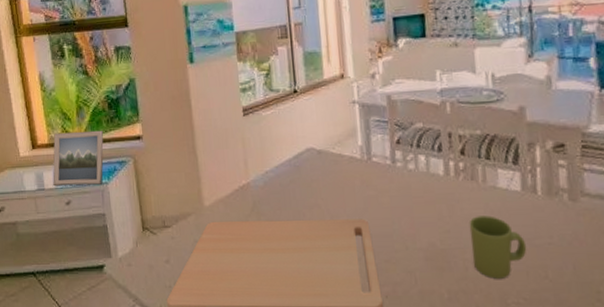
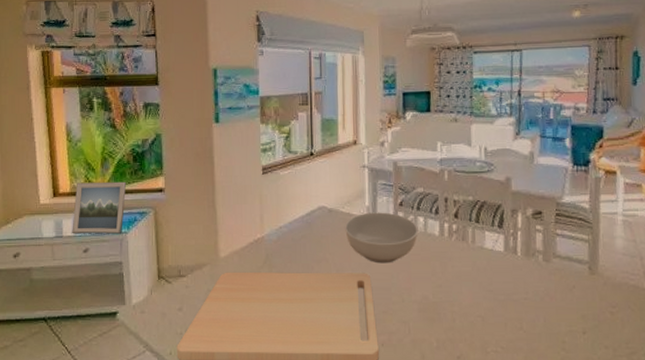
bowl: none [336,151,420,208] -> present [344,212,419,264]
mug: present [469,215,527,279] -> none [458,273,506,329]

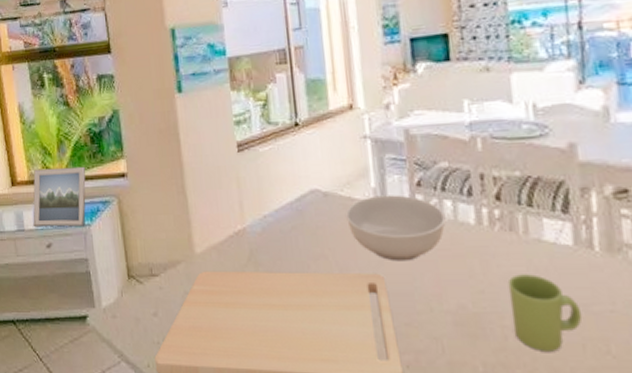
mug: none [458,273,506,329] -> present [507,274,583,352]

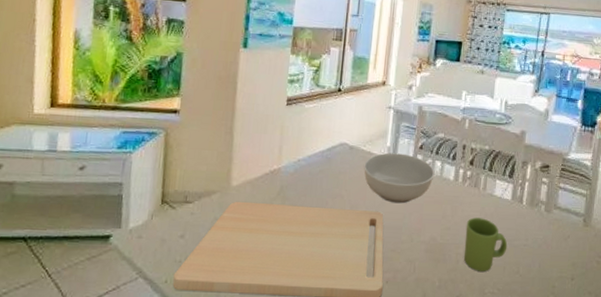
picture frame: present [33,166,86,228] -> none [68,94,137,153]

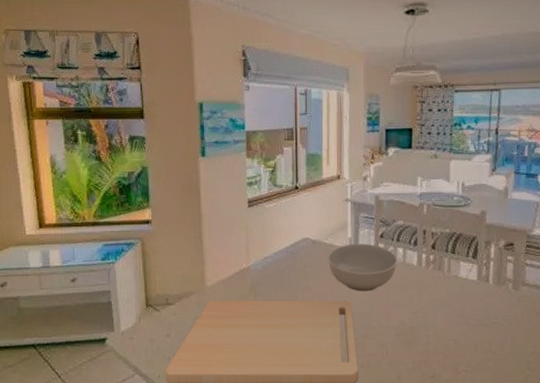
mug: present [464,217,508,272] -> none [434,300,477,351]

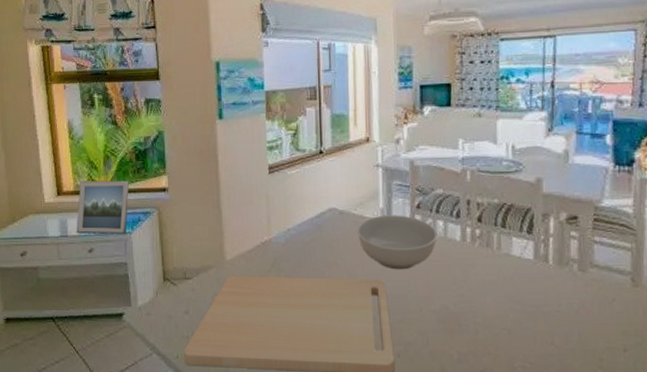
picture frame: none [59,213,113,265] -> present [76,180,129,234]

